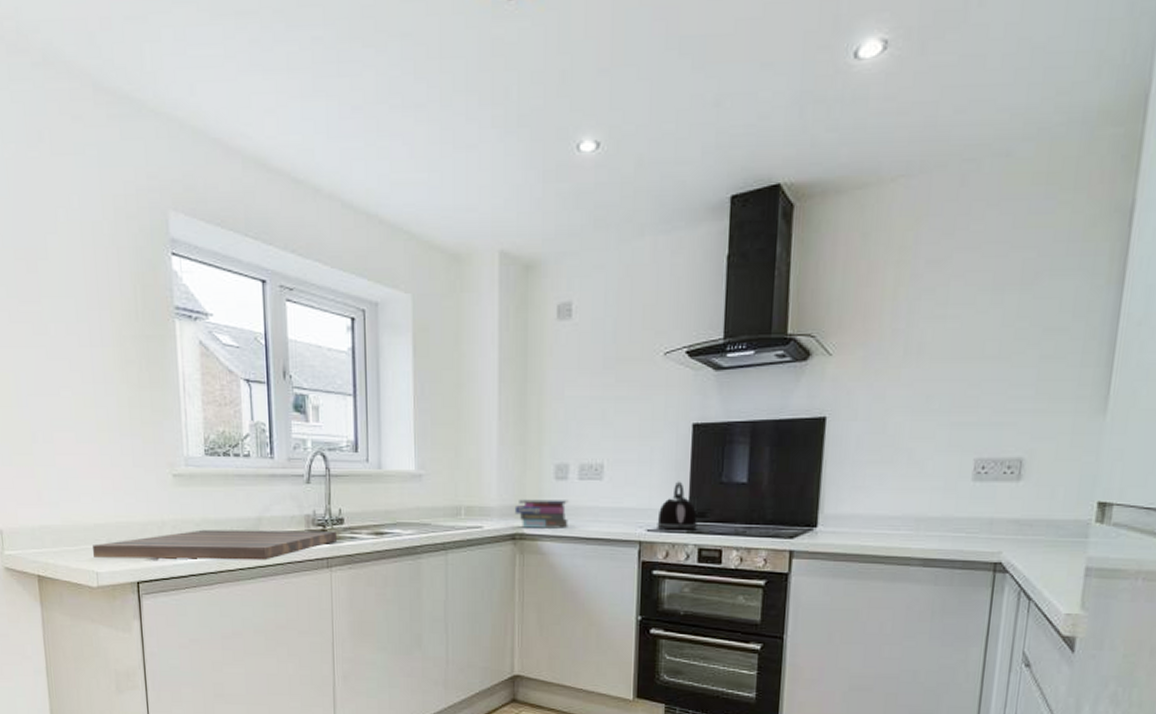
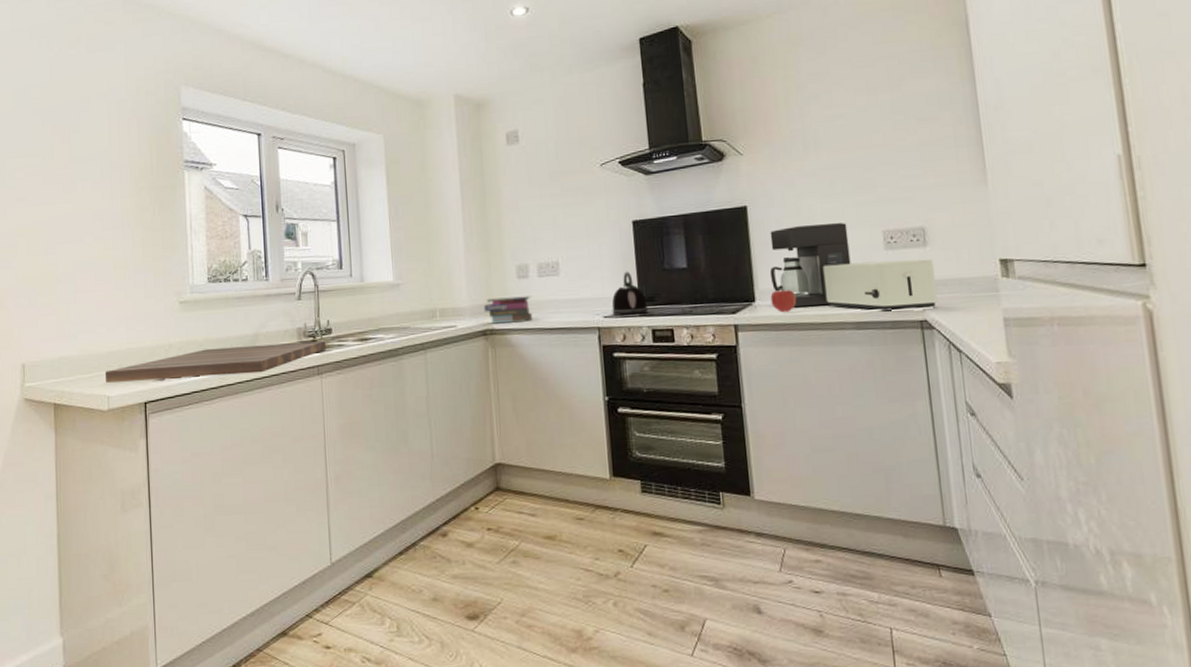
coffee maker: none [834,446,936,538] -> present [770,223,851,308]
fruit: none [834,514,864,542] -> present [770,287,797,313]
toaster: none [895,492,1024,550] -> present [822,258,938,311]

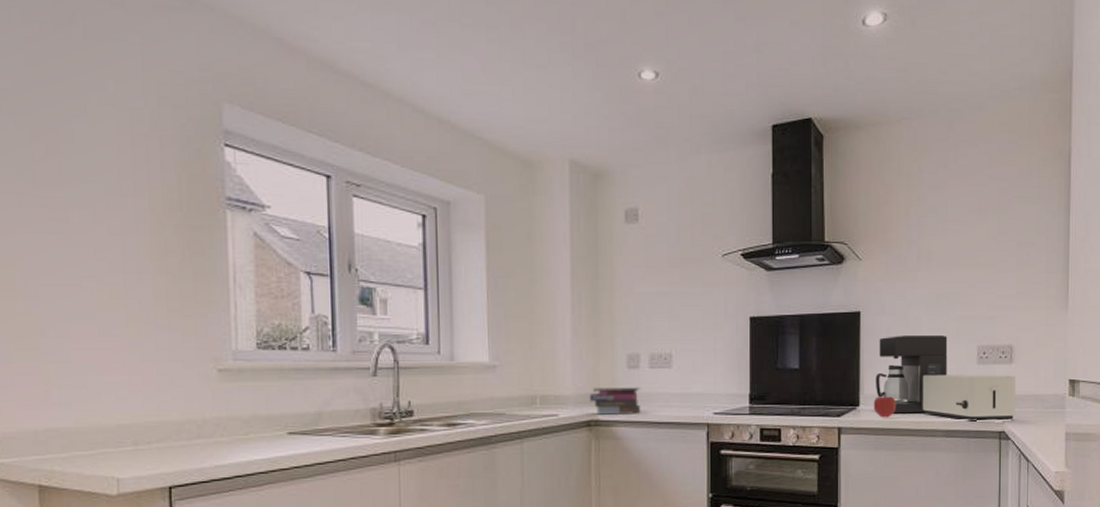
cutting board: present [106,341,326,383] -> none [114,424,405,462]
kettle: present [611,271,648,316] -> none [722,368,758,413]

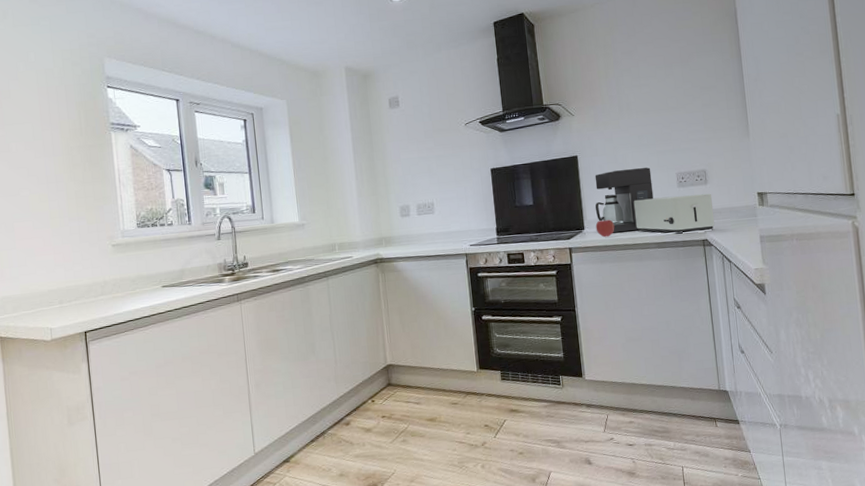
books: present [589,387,641,415] -> none [374,230,414,254]

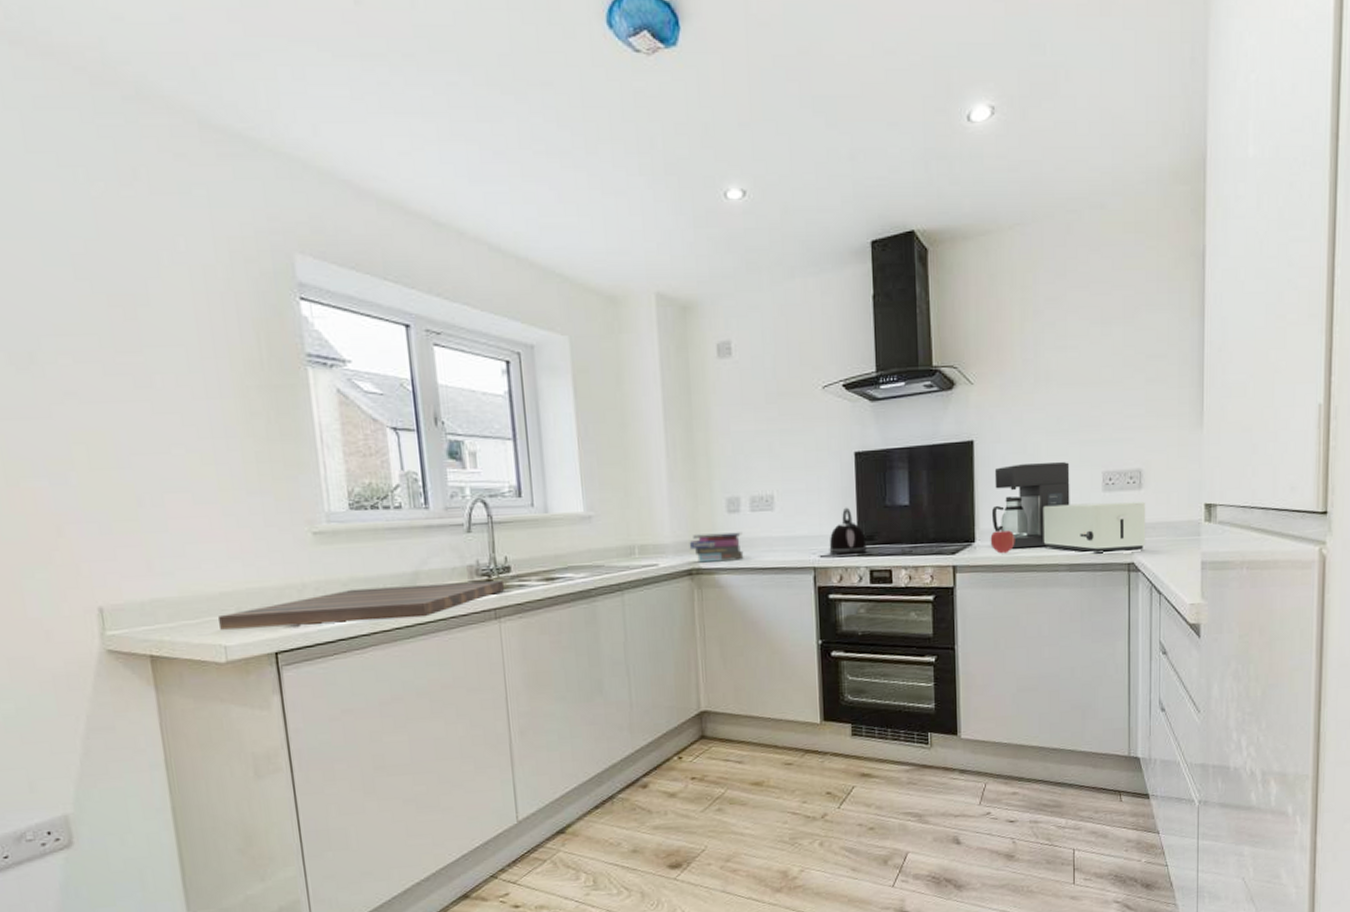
cutting board: none [47,273,243,317] -> present [218,580,504,630]
books: none [374,230,414,254] -> present [689,532,744,563]
kettle: none [476,208,504,244] -> present [829,507,867,555]

